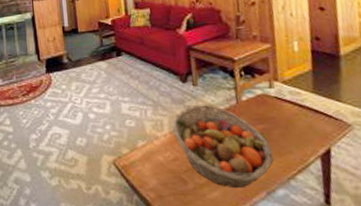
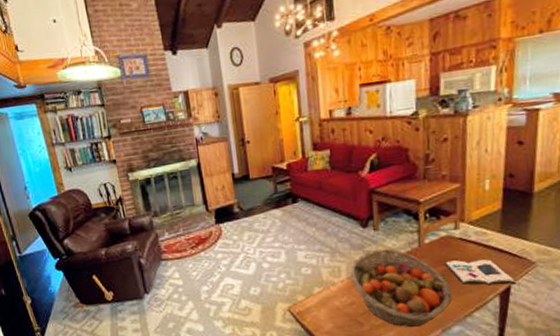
book: none [263,119,336,147] -> present [444,259,516,286]

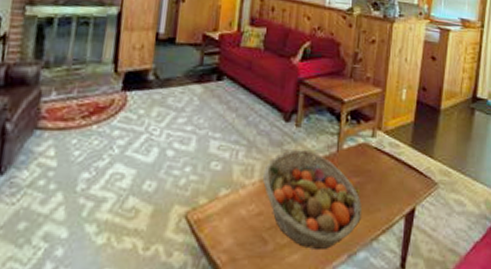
book: present [444,259,516,286] -> none [358,172,420,206]

